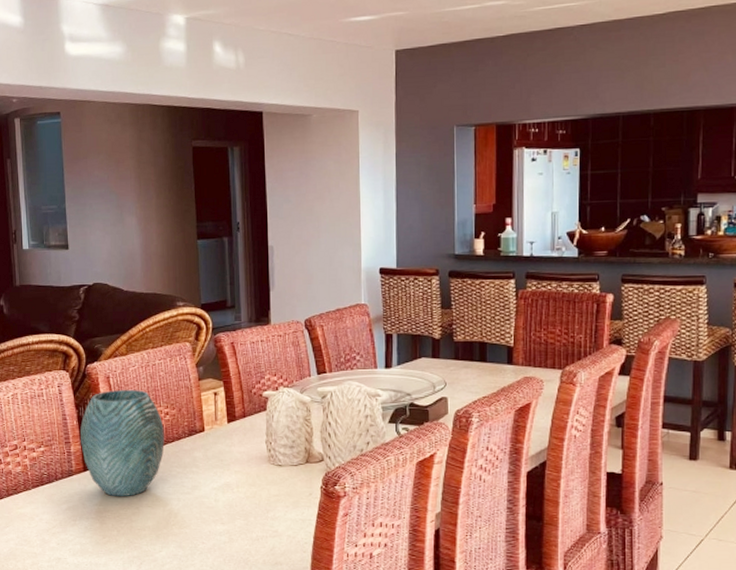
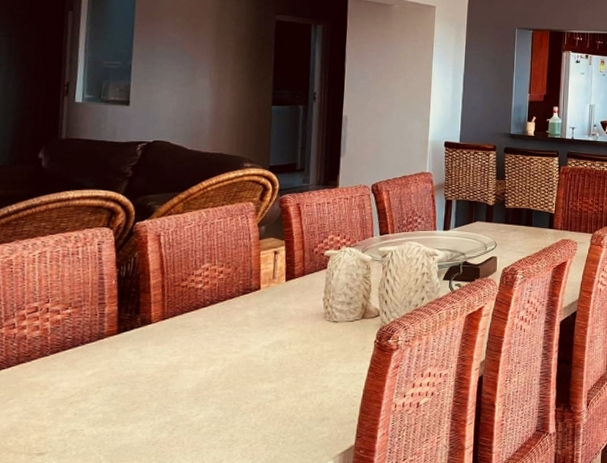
vase: present [80,389,164,497] -> none [117,247,217,360]

